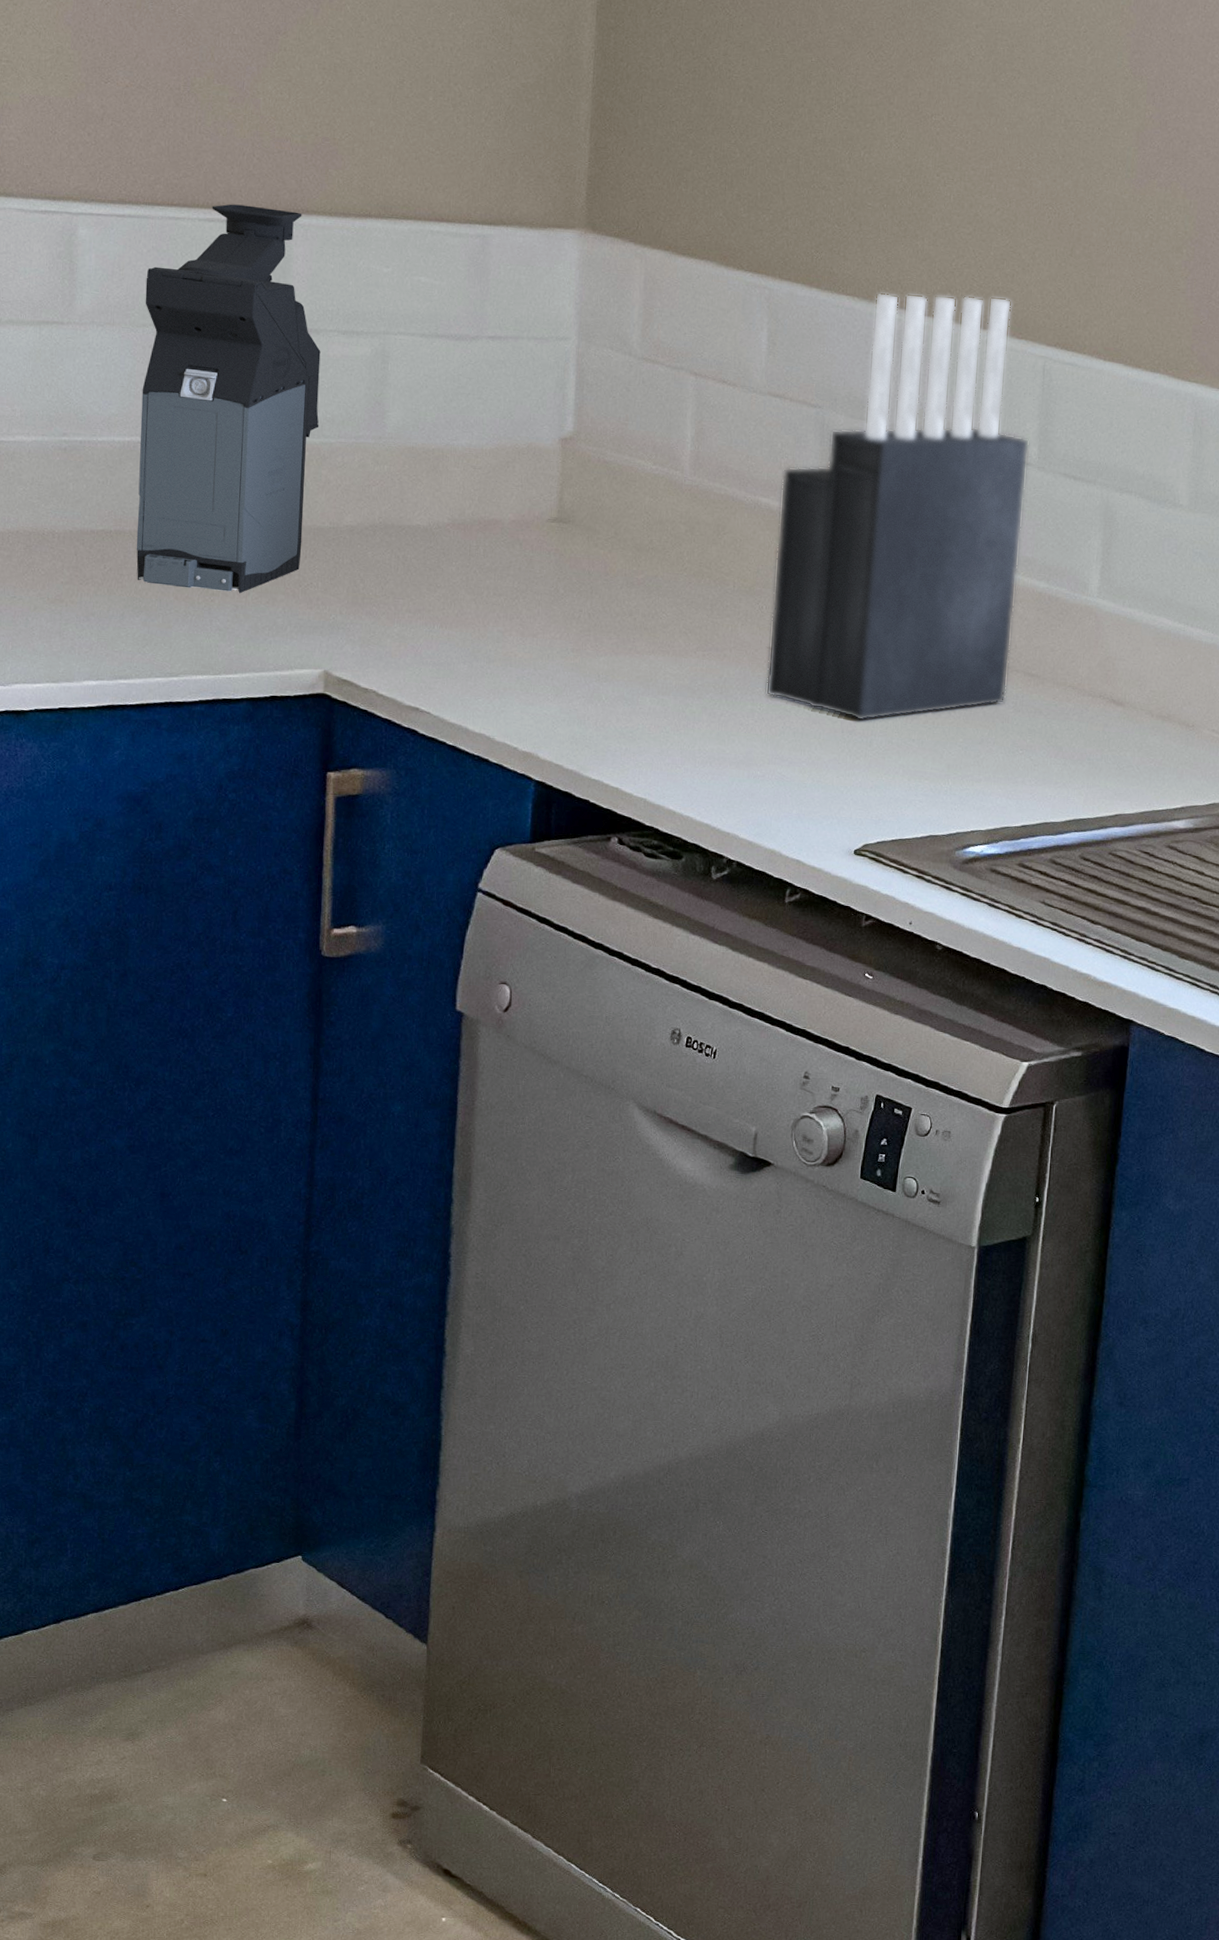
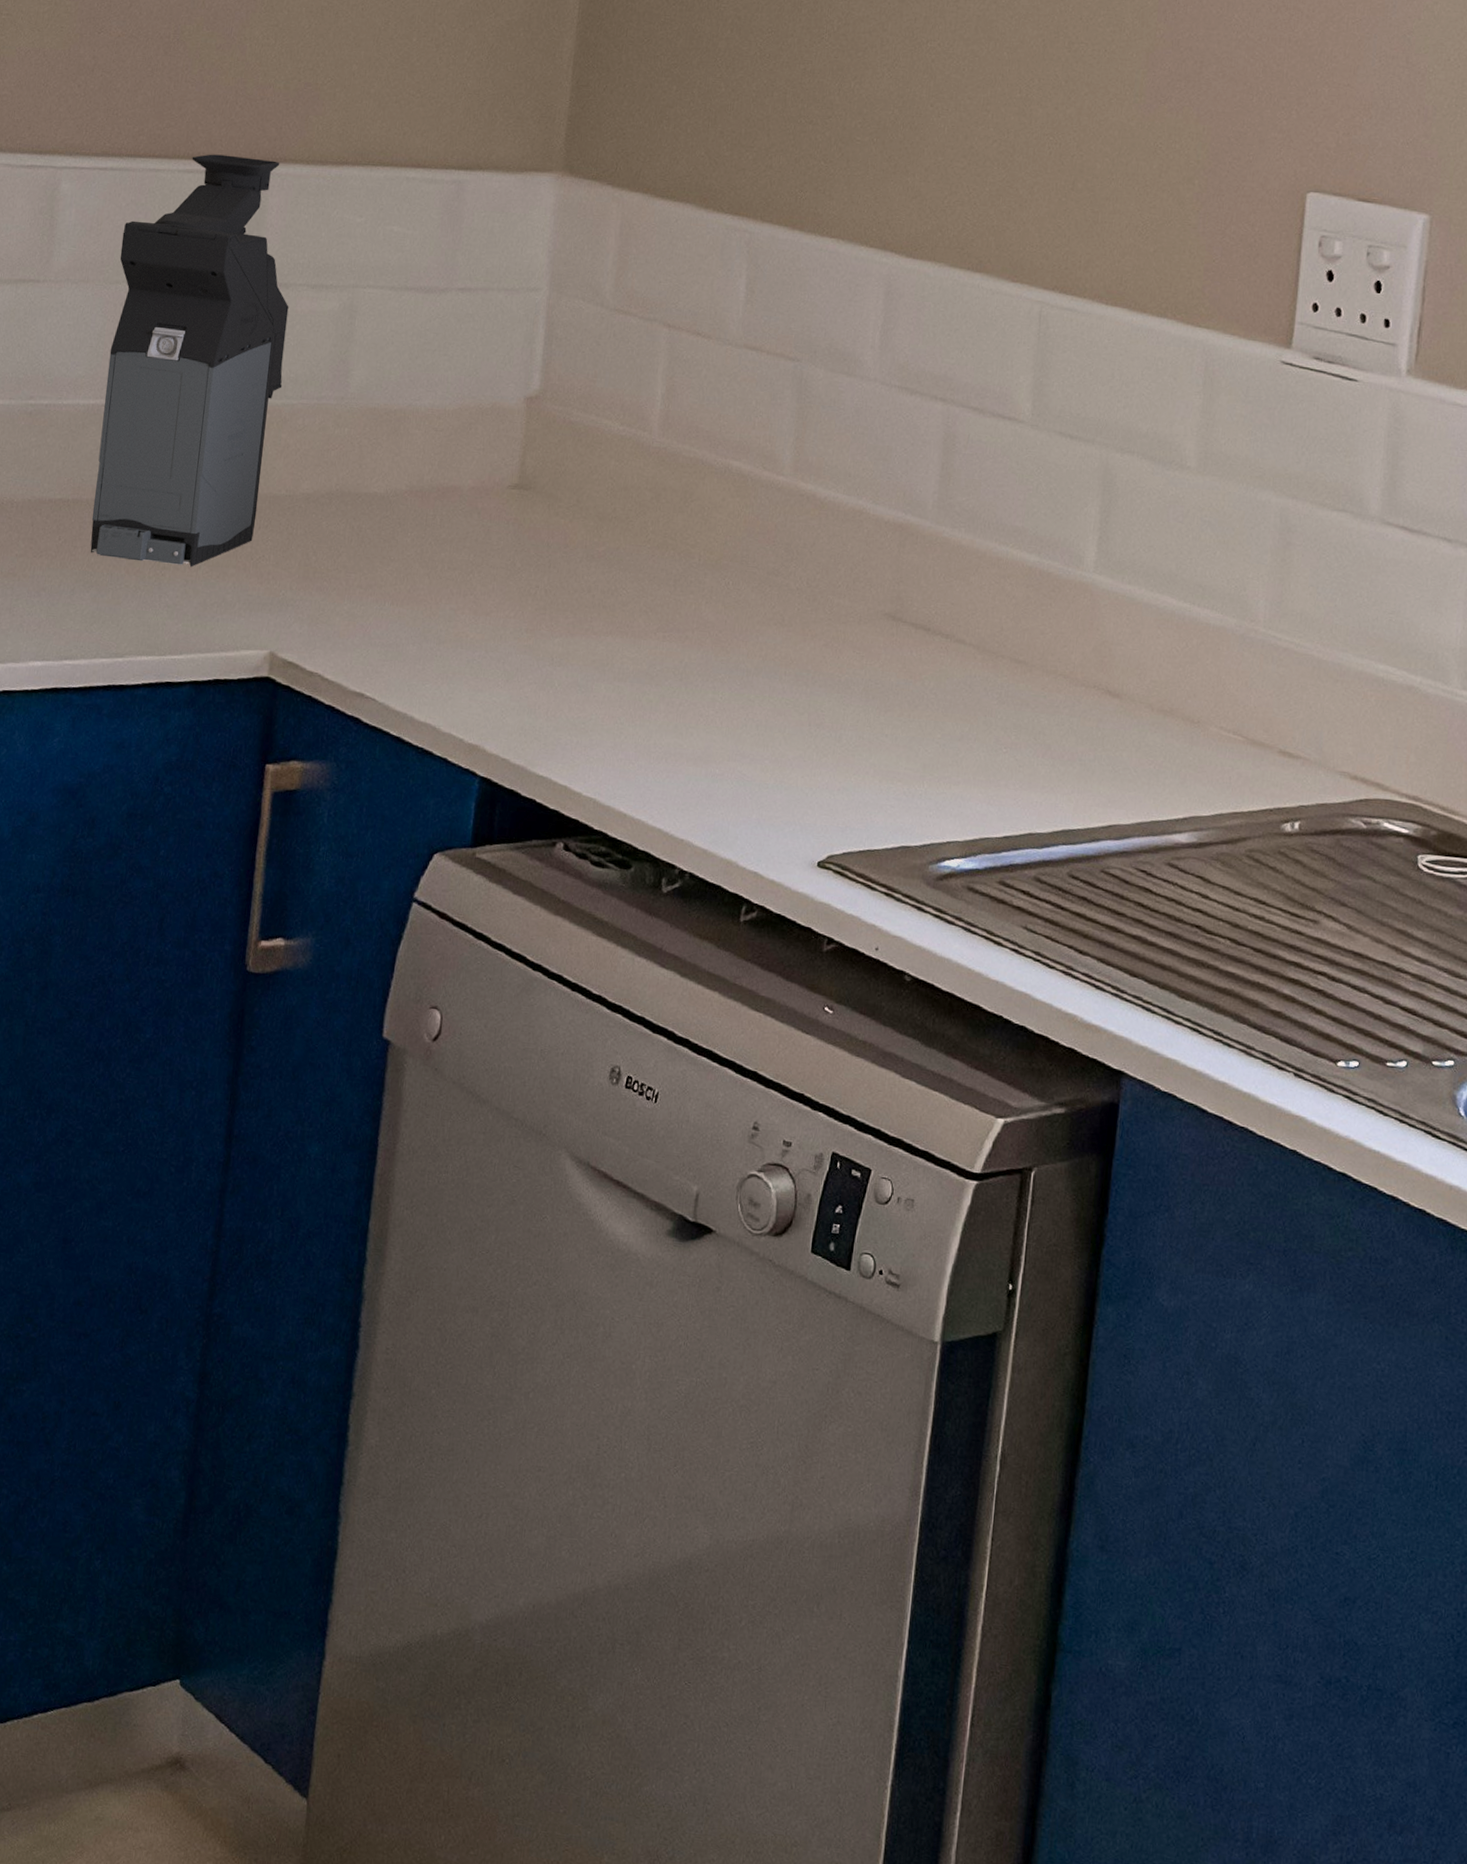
knife block: present [765,292,1030,722] -> none [728,234,1023,714]

